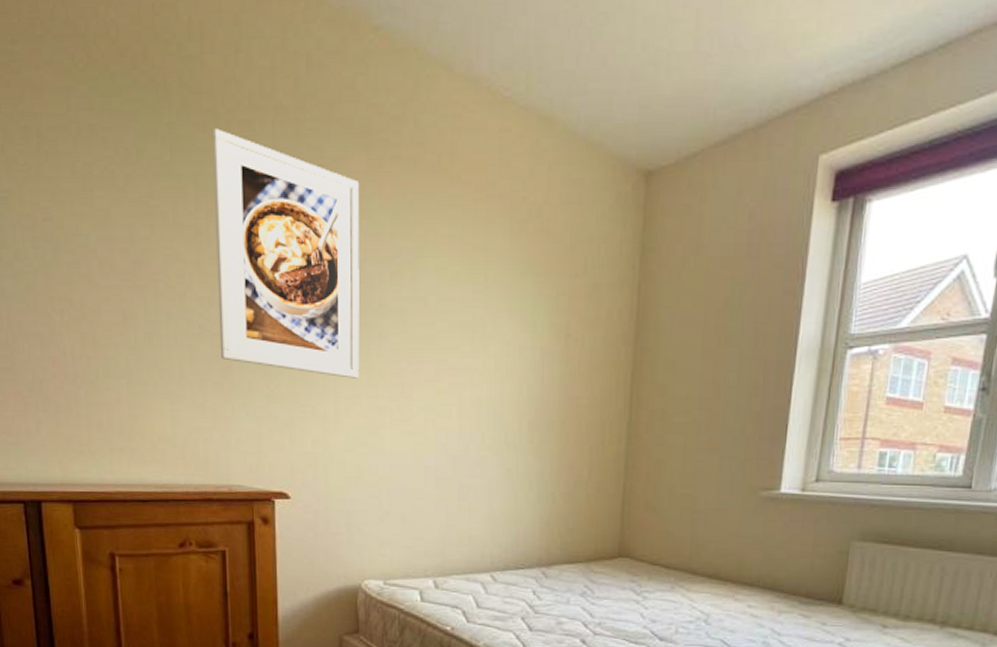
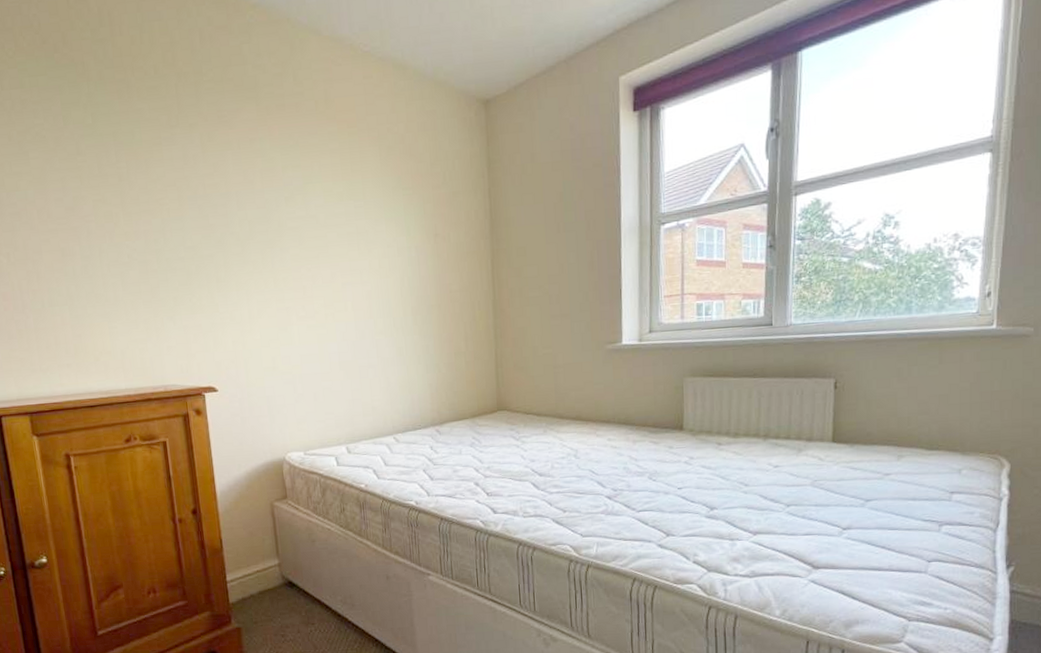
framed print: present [213,128,360,379] -> none [126,94,267,287]

